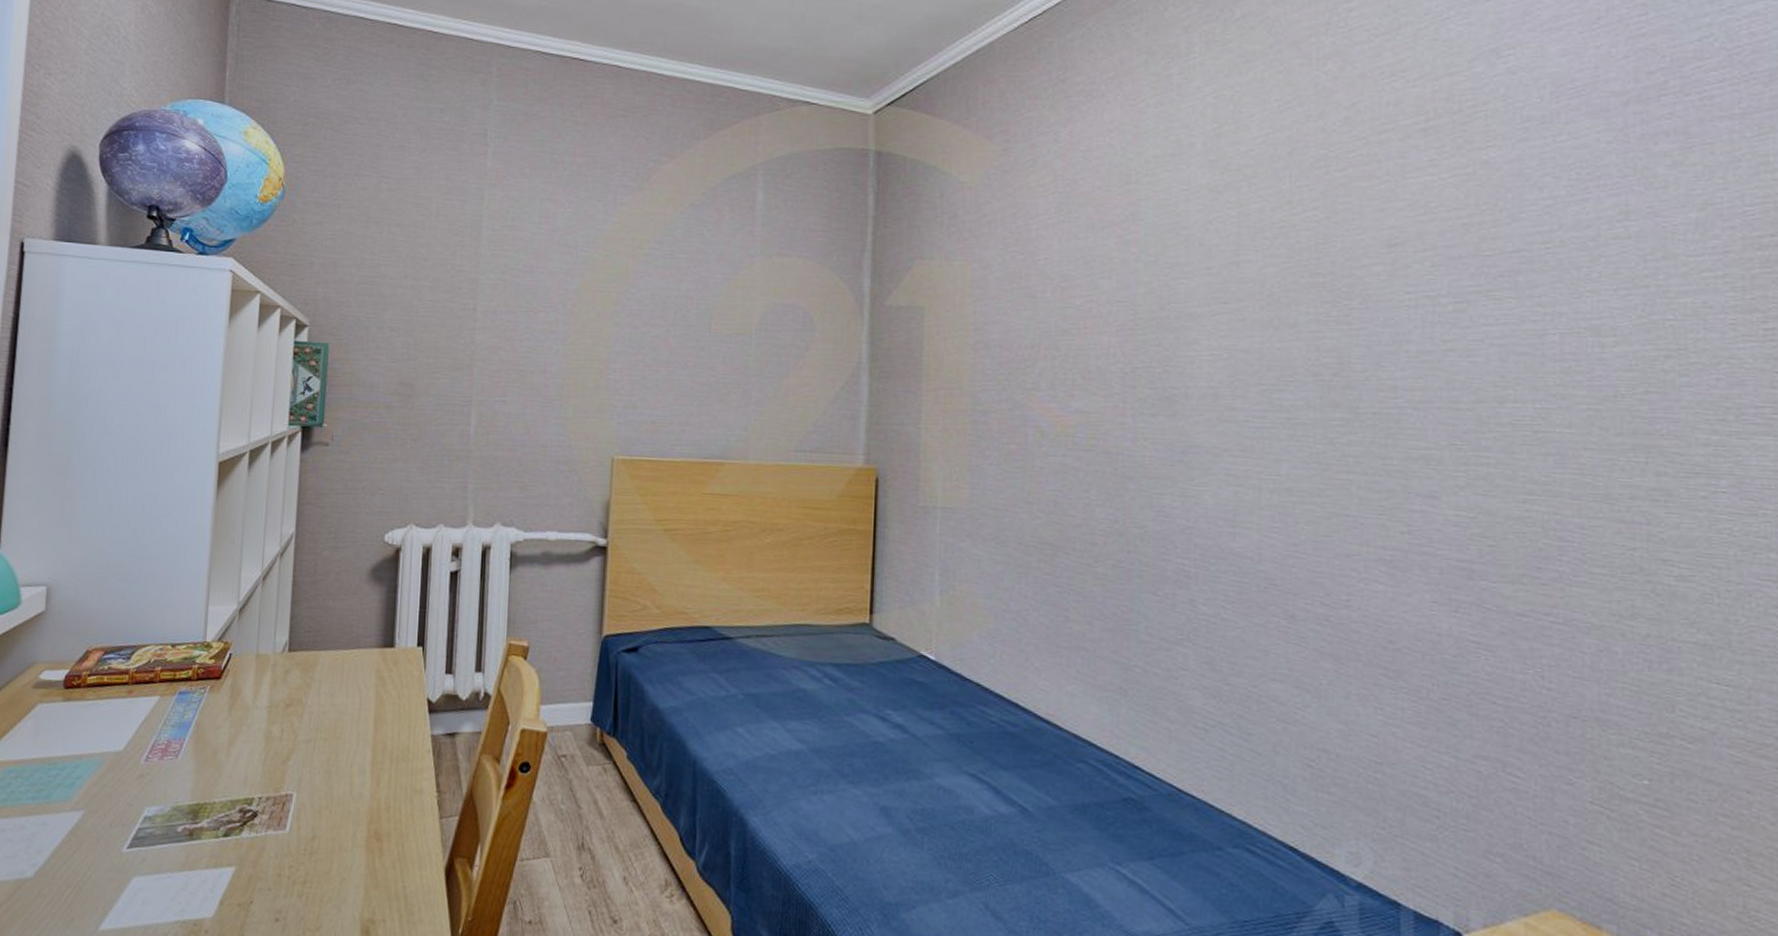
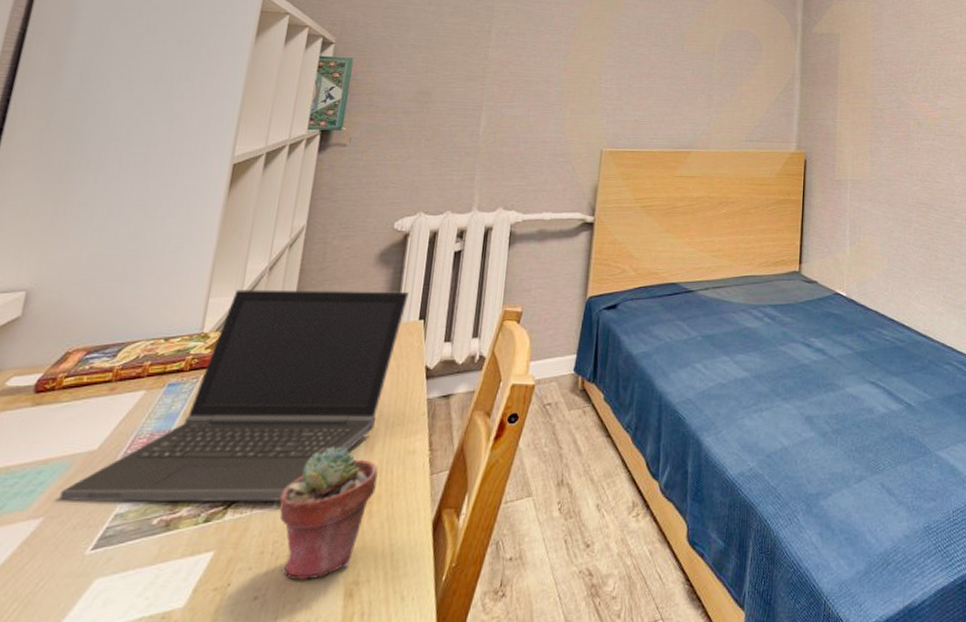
laptop computer: none [95,598,405,825] -> present [58,289,409,503]
potted succulent: none [291,775,386,910] -> present [279,447,378,580]

